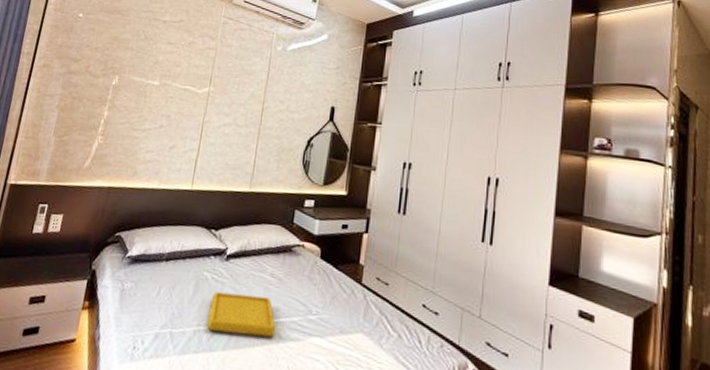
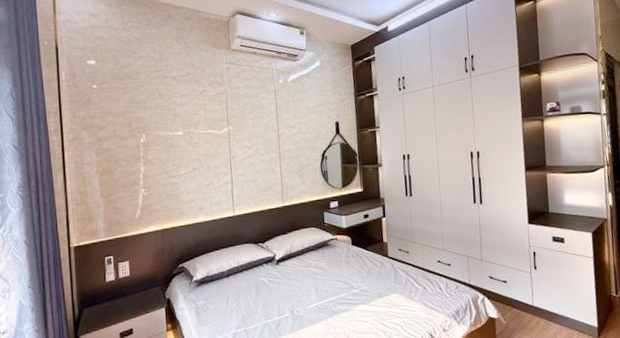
serving tray: present [207,291,276,338] -> none [271,285,329,322]

